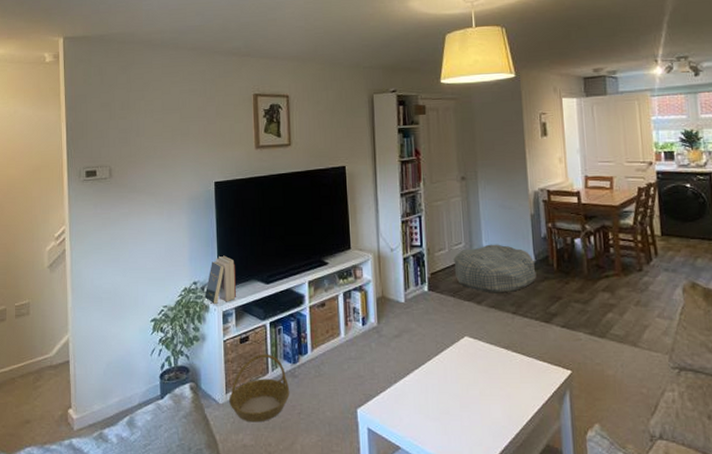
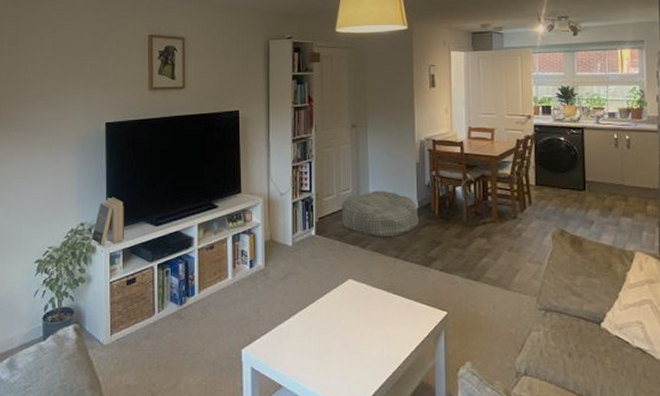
basket: present [229,354,290,422] -> none [114,295,176,363]

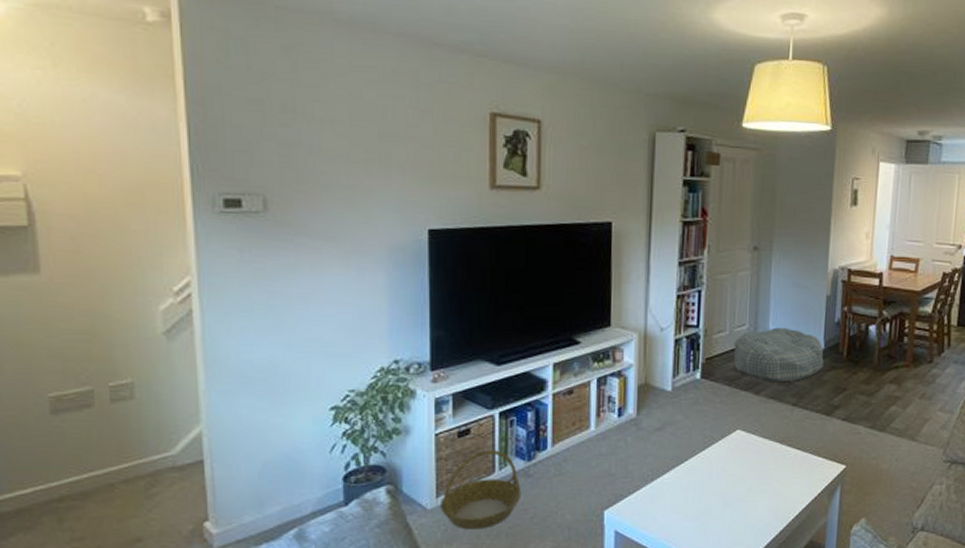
books: present [92,197,124,245] -> none [410,327,454,388]
basket: none [114,295,176,363] -> present [441,449,522,530]

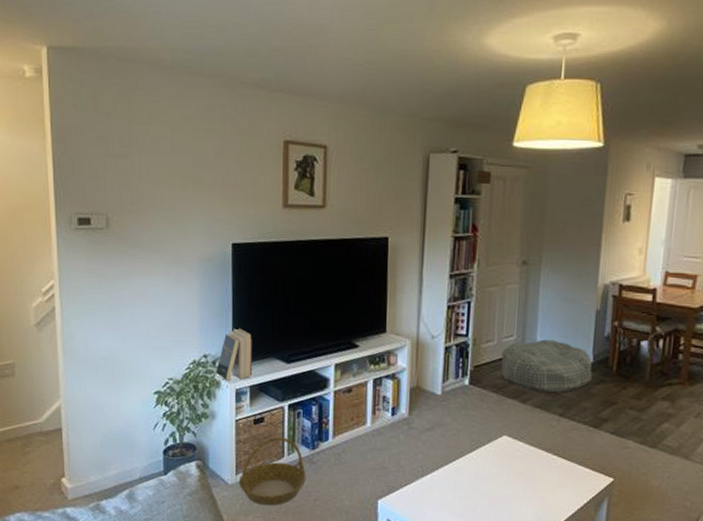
books: none [410,327,454,388] -> present [216,328,252,380]

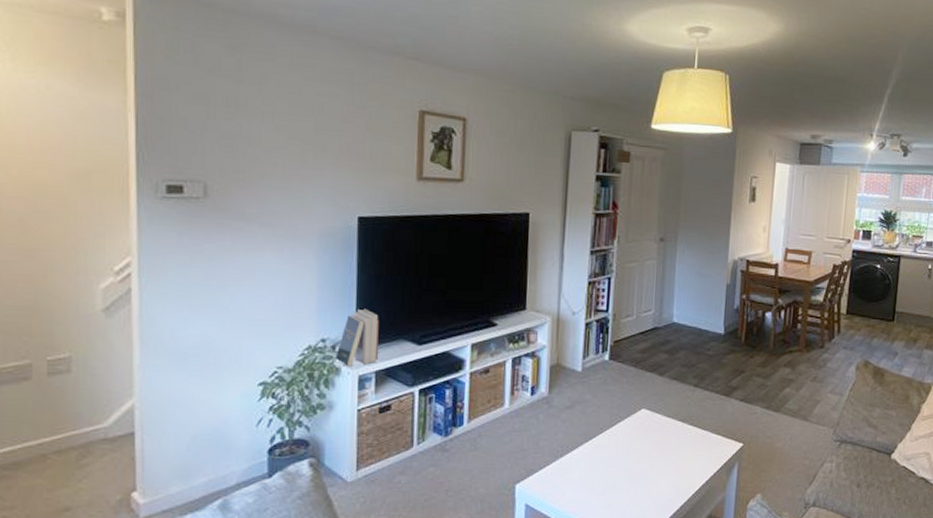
basket: present [239,437,306,506] -> none [360,425,438,502]
dog bed: present [500,339,592,393] -> none [639,313,724,365]

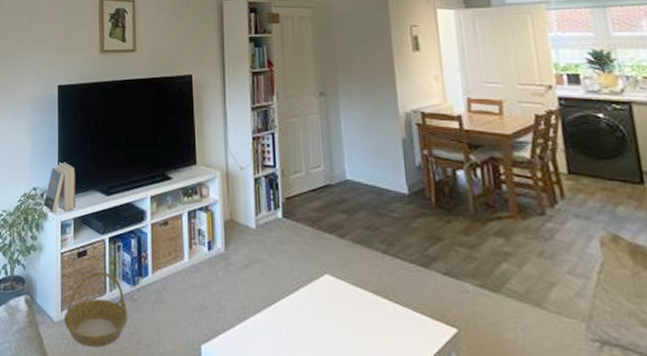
basket: none [360,425,438,502] -> present [64,271,128,348]

